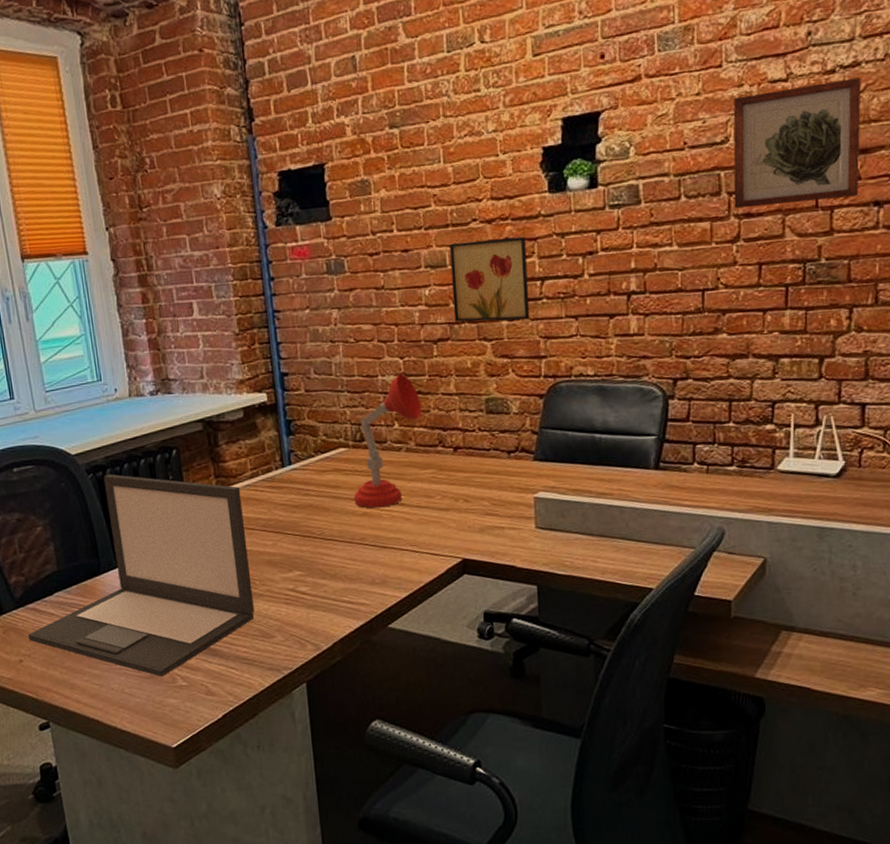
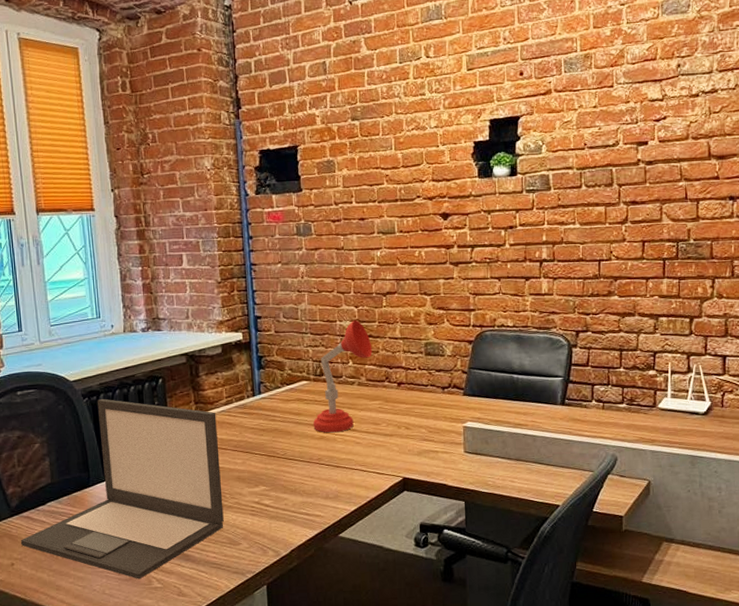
wall art: present [450,236,530,323] -> none [398,212,462,280]
wall art: present [733,77,862,209] -> none [622,101,719,197]

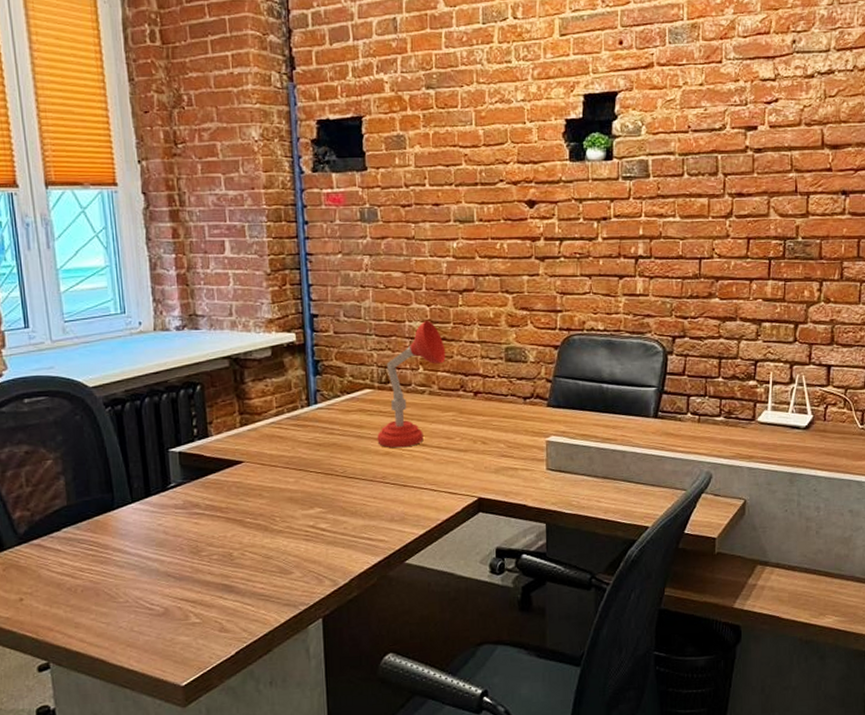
laptop: present [20,398,224,579] -> none [30,407,273,614]

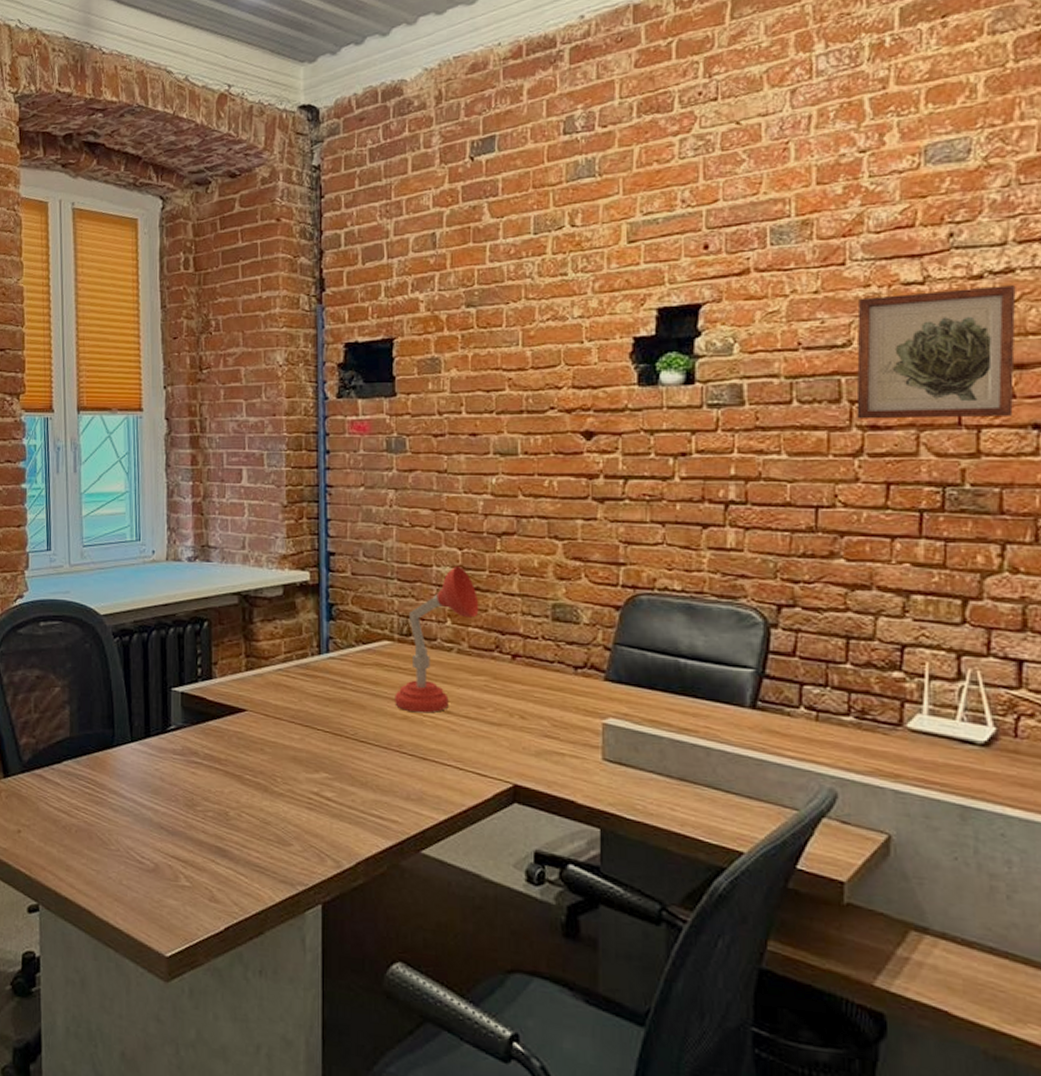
wall art: none [728,84,834,189] -> present [856,285,1016,419]

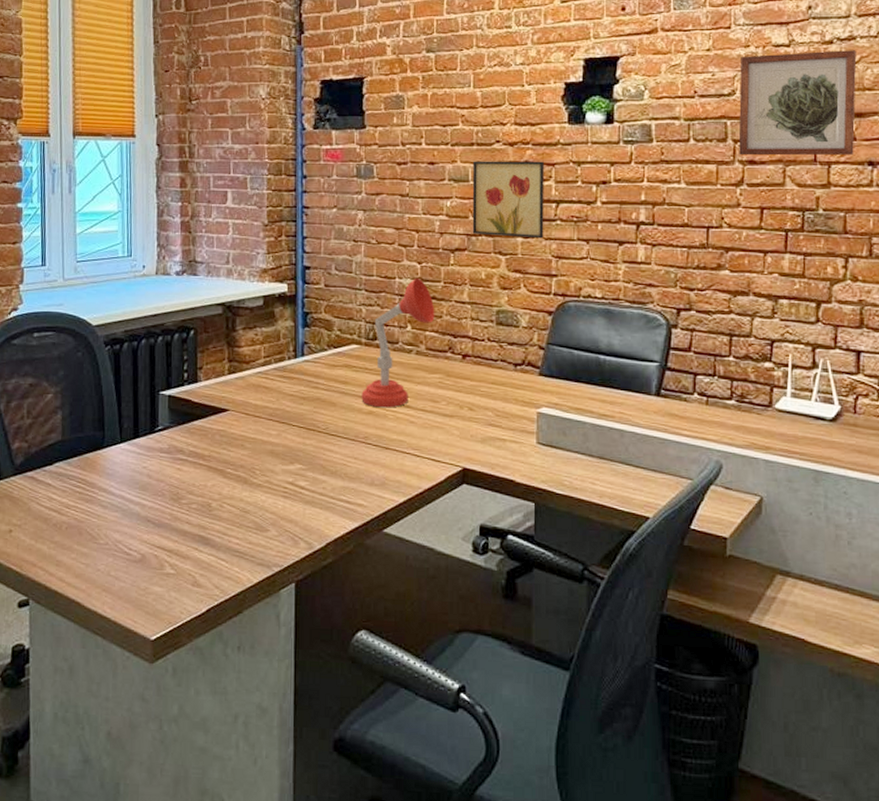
wall art: none [522,430,609,521] -> present [472,161,544,239]

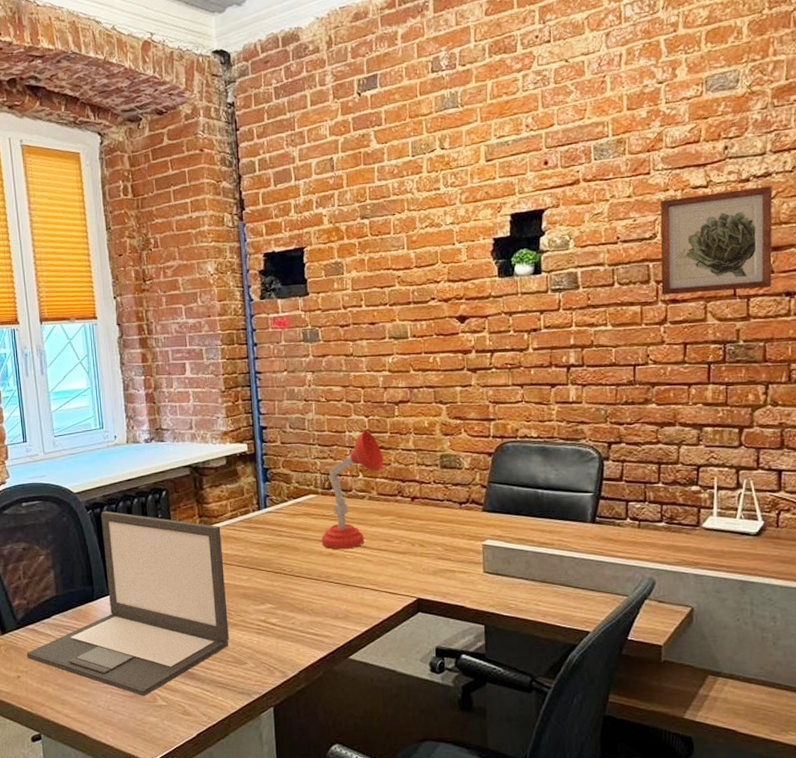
laptop: none [21,348,252,562] -> present [26,510,229,696]
wall art: present [472,161,544,239] -> none [411,314,481,387]

